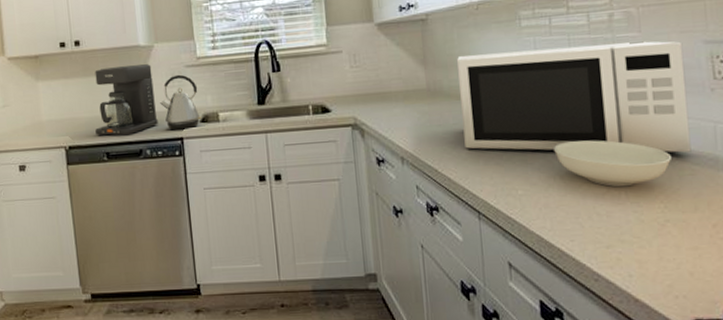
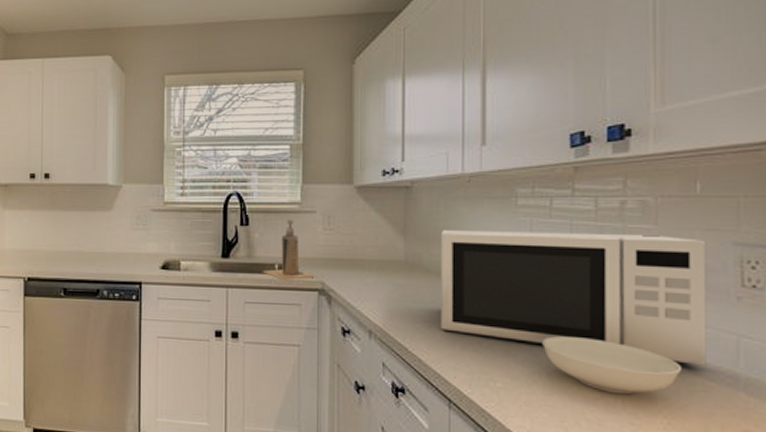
coffee maker: present [95,64,158,136] -> none [55,202,118,274]
kettle: present [160,74,203,131] -> none [122,218,164,275]
soap dispenser: none [297,61,347,120] -> present [262,219,315,281]

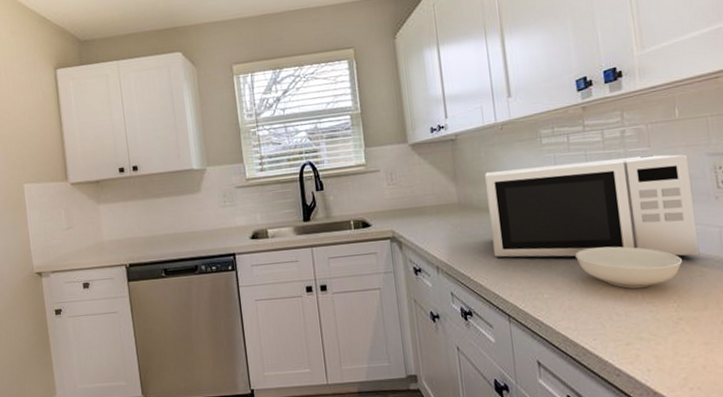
soap dispenser: present [262,219,315,281] -> none [340,180,386,234]

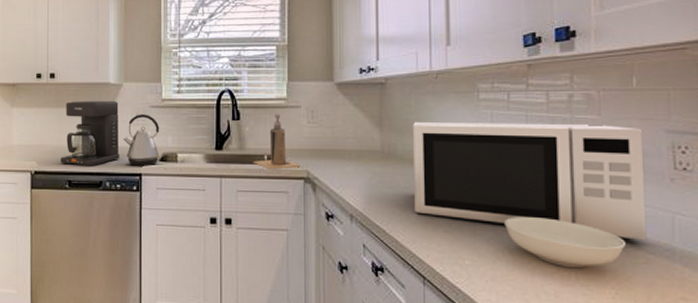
coffee maker: none [152,186,212,254] -> present [61,100,120,166]
kettle: none [213,195,253,247] -> present [123,114,162,167]
soap dispenser: none [340,180,386,234] -> present [252,114,301,170]

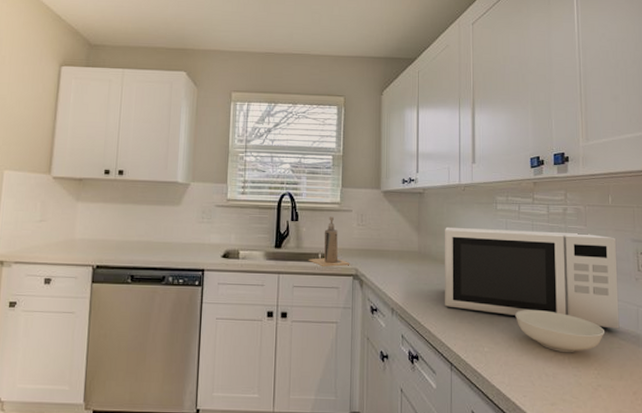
coffee maker: present [61,100,120,166] -> none [124,197,185,262]
kettle: present [123,114,162,167] -> none [188,212,225,263]

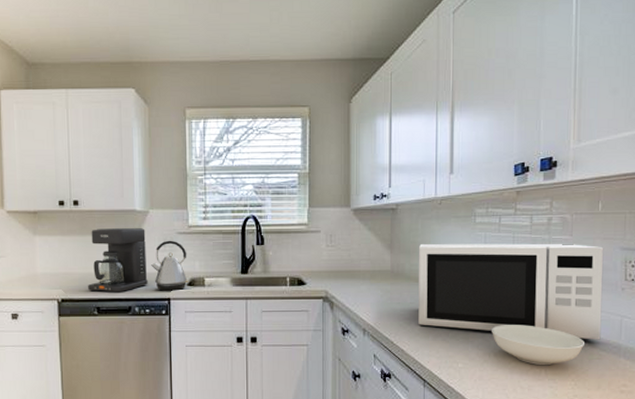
coffee maker: none [124,197,185,262] -> present [88,227,148,293]
kettle: none [188,212,225,263] -> present [151,240,190,292]
soap dispenser: present [308,216,350,267] -> none [276,238,320,291]

